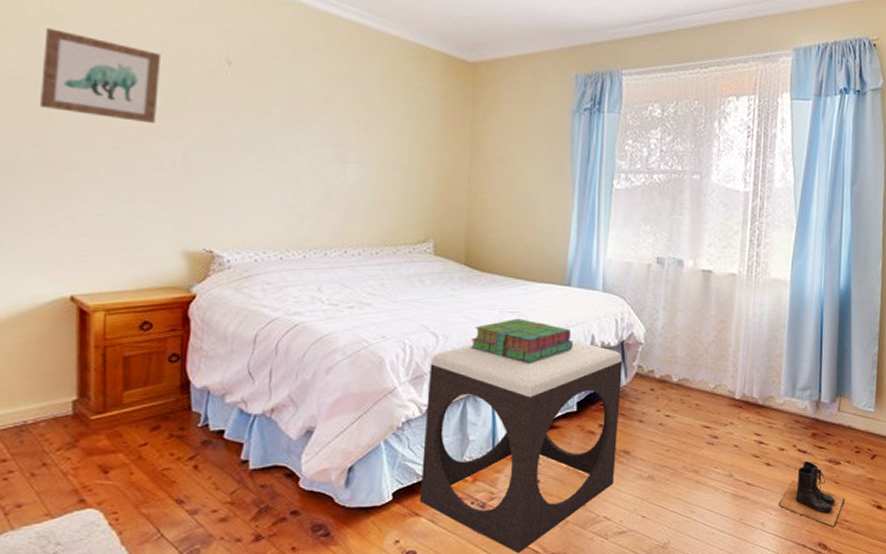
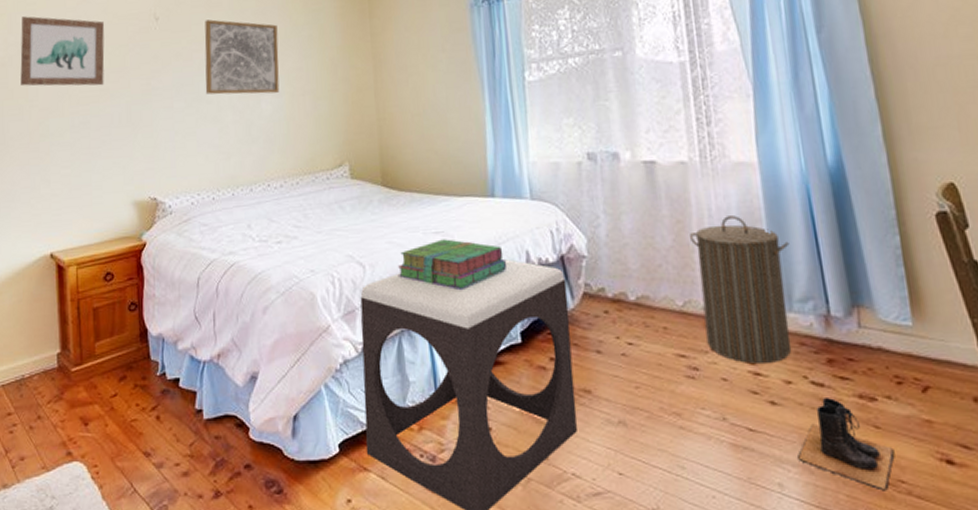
wall art: none [282,75,372,162] -> present [204,19,280,95]
laundry hamper: none [728,321,802,434] -> present [690,215,792,363]

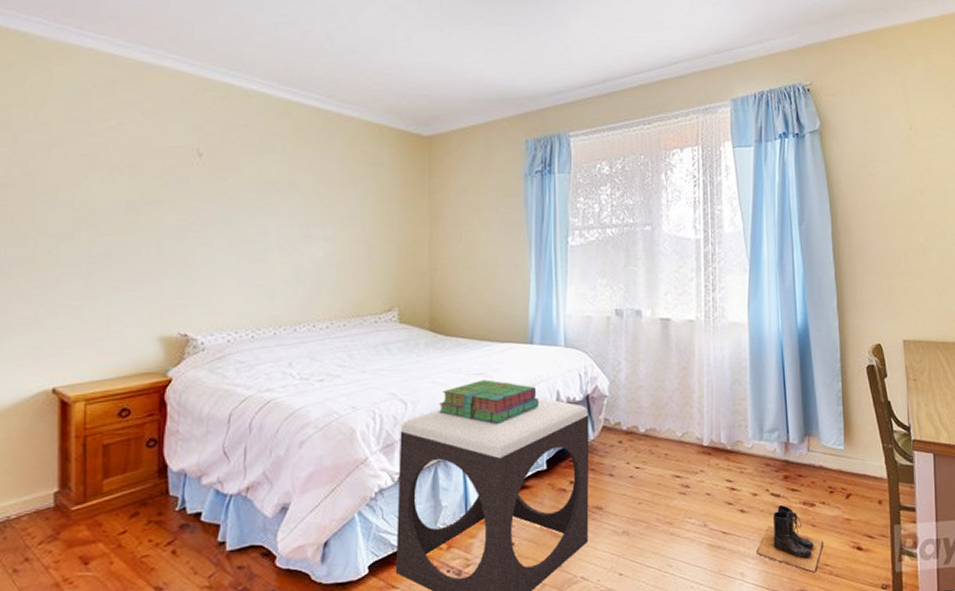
wall art: present [20,16,105,86] -> none [25,136,136,217]
wall art: present [204,19,280,95] -> none [251,161,334,239]
laundry hamper: present [690,215,792,363] -> none [692,364,765,481]

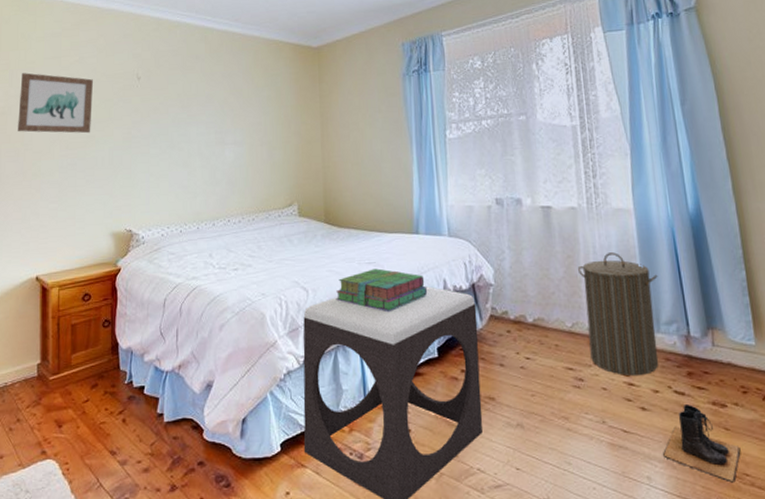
wall art: none [25,136,136,217] -> present [18,73,93,134]
laundry hamper: none [692,364,765,481] -> present [578,252,659,375]

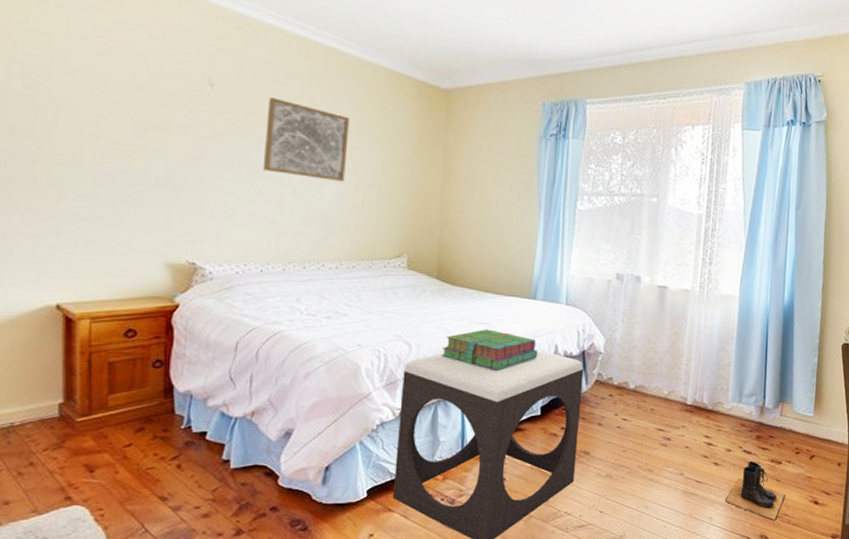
wall art: present [18,73,93,134] -> none [26,47,144,142]
wall art: none [178,80,242,144] -> present [262,97,350,182]
laundry hamper: present [578,252,659,375] -> none [680,333,748,437]

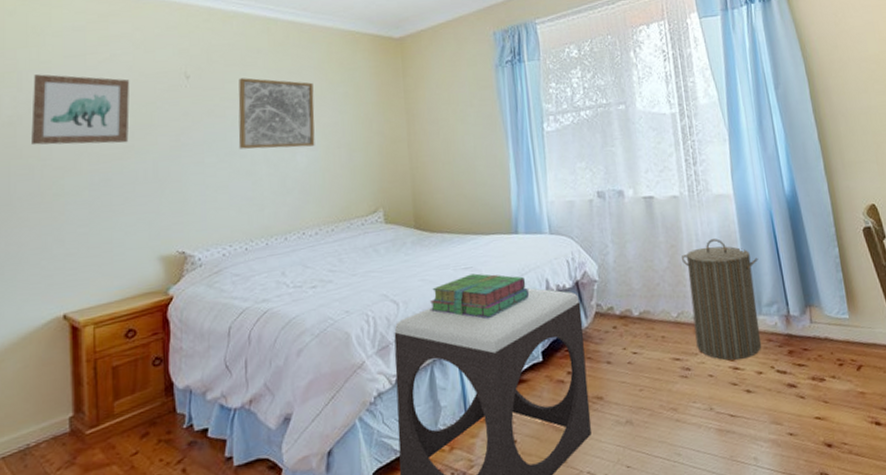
wall art: none [26,47,144,142] -> present [31,74,129,145]
laundry hamper: none [680,333,748,437] -> present [682,238,762,361]
boots: present [724,461,785,521] -> none [767,382,839,453]

